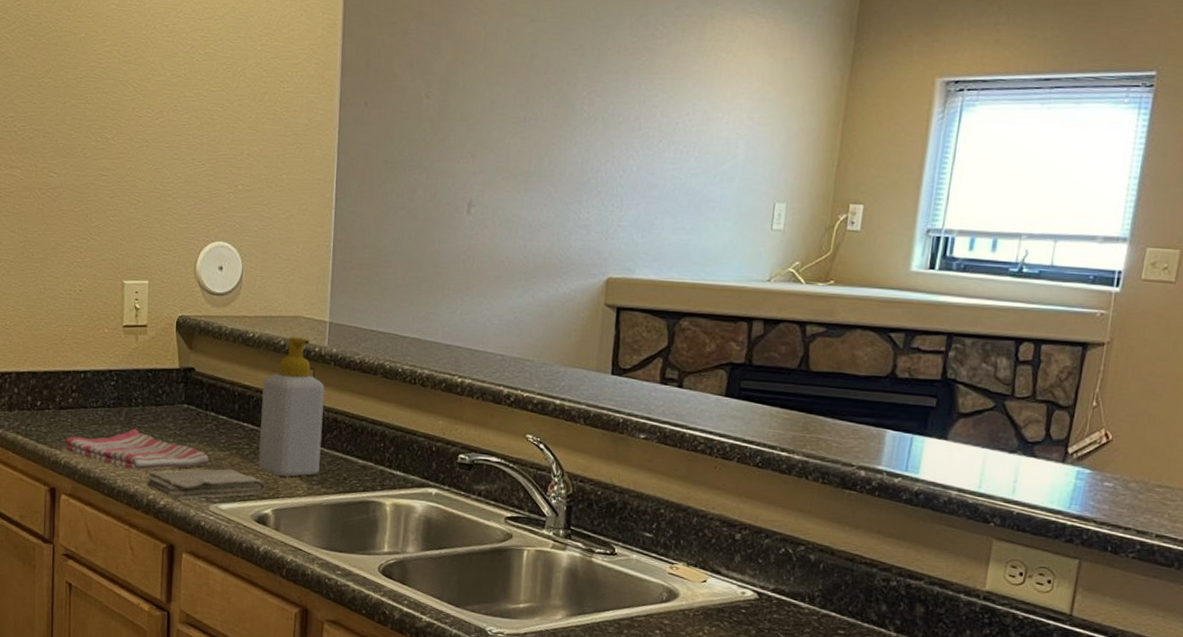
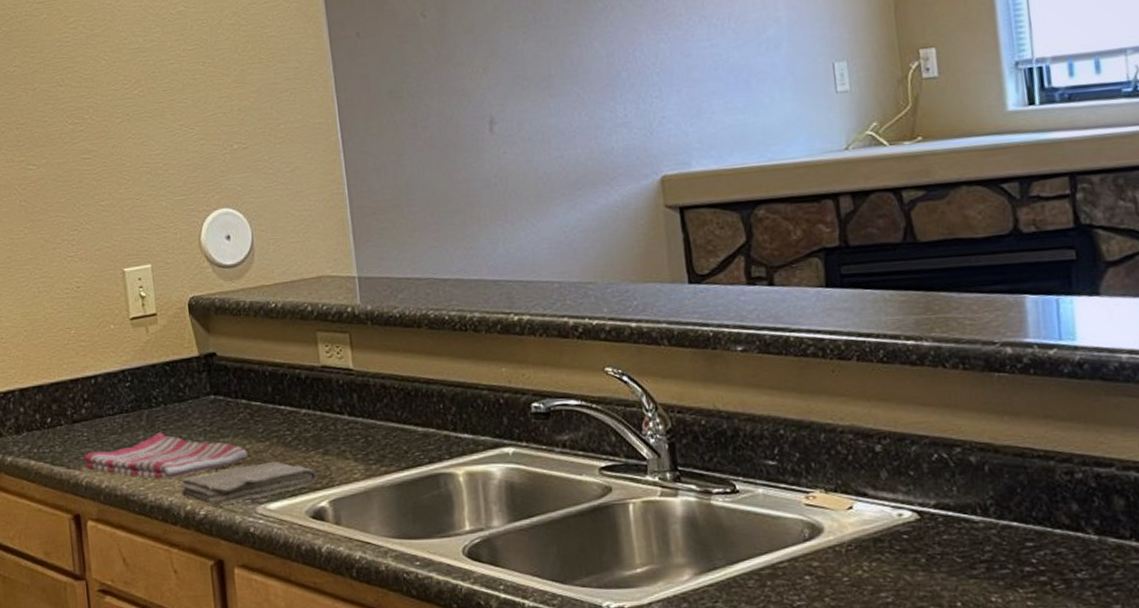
soap bottle: present [258,337,325,477] -> none [295,299,375,461]

